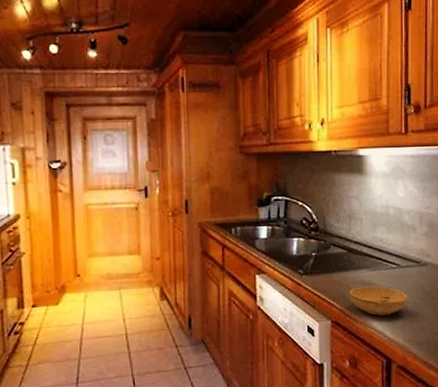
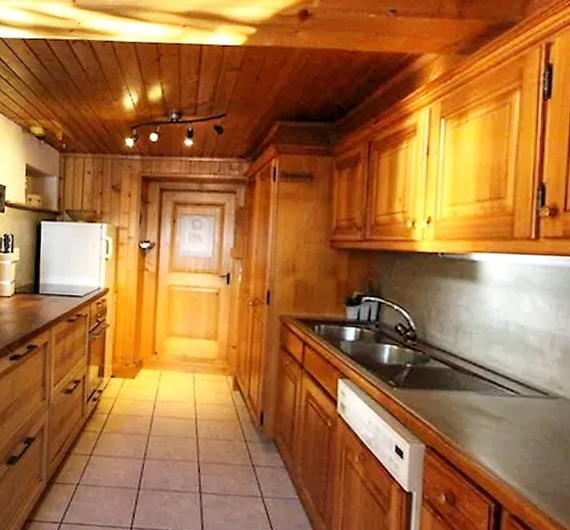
bowl: present [349,285,408,316] -> none [450,411,530,451]

